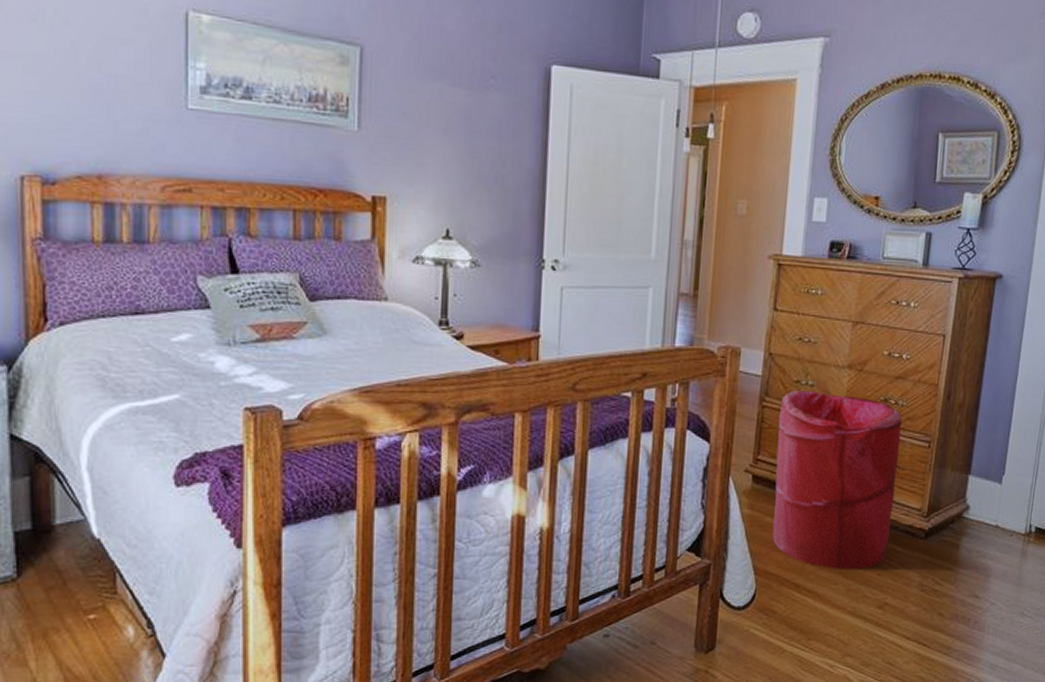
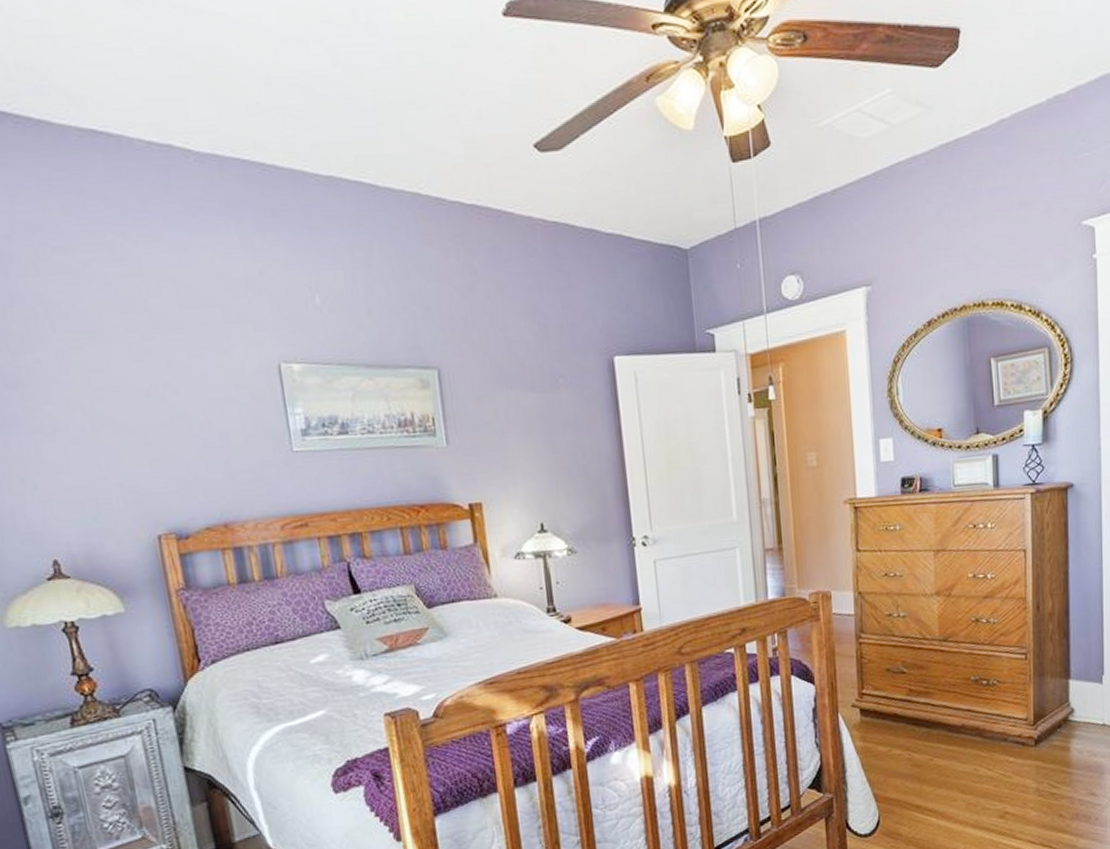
laundry hamper: present [772,390,903,569] -> none [876,620,1000,787]

